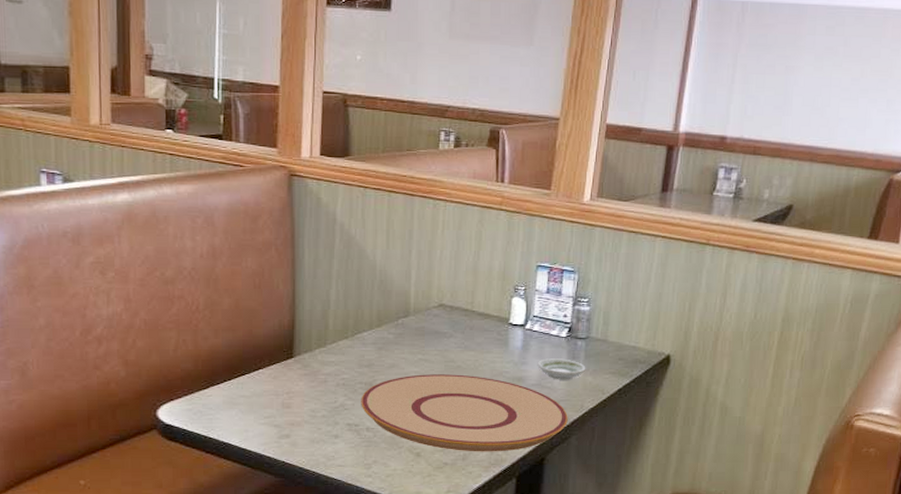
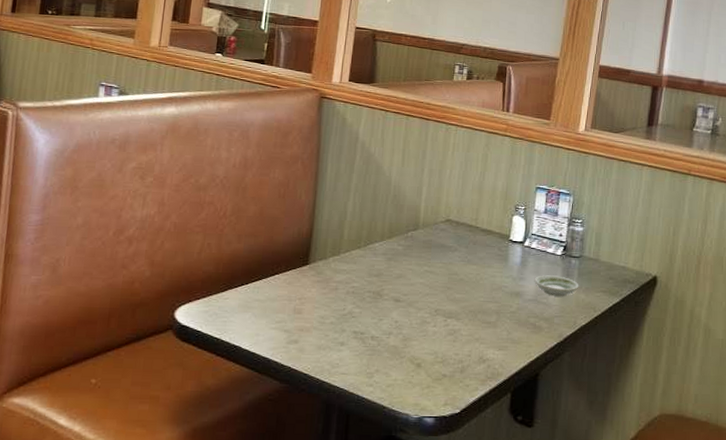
plate: present [361,374,568,452] -> none [368,285,562,366]

